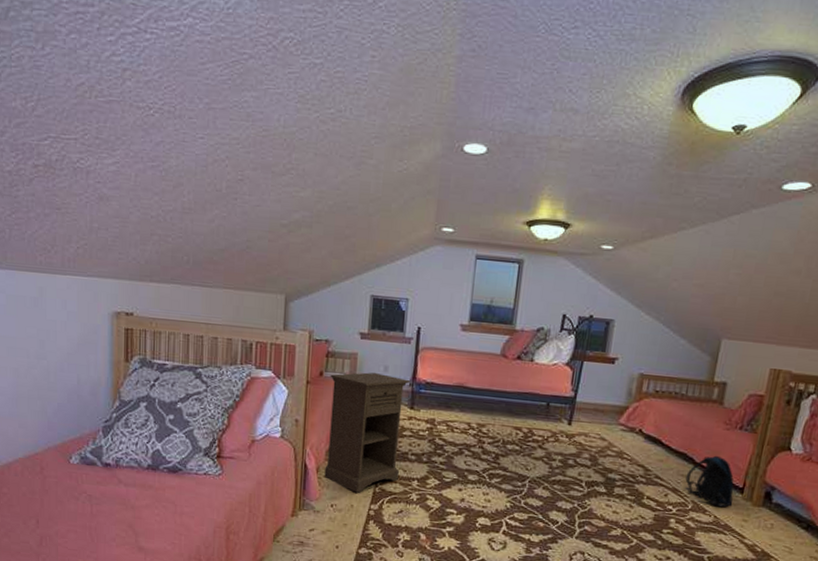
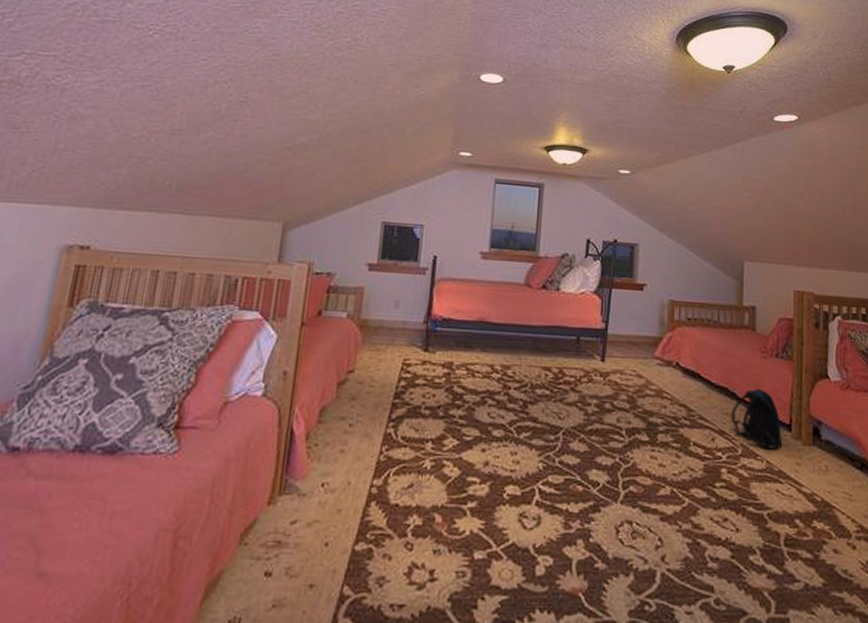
nightstand: present [324,372,411,493] -> none [315,308,425,464]

